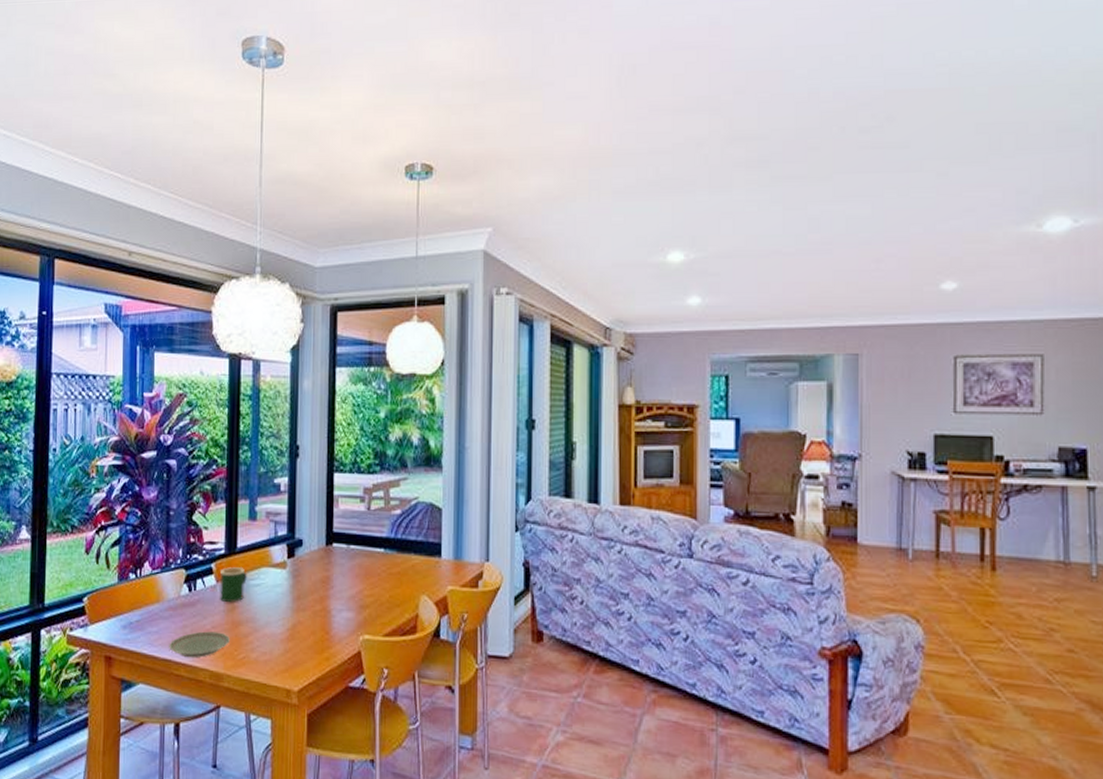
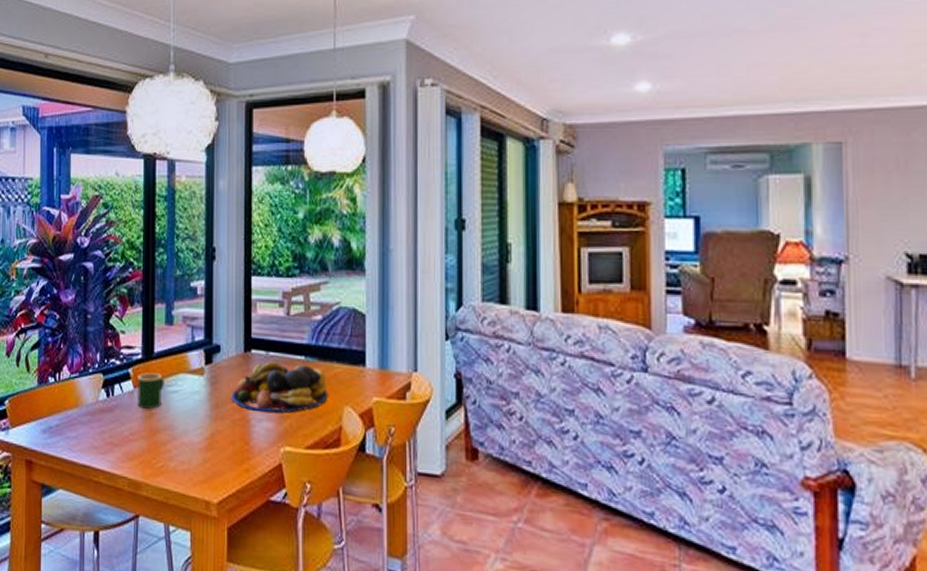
plate: present [169,631,230,658] -> none [88,437,148,465]
fruit bowl: none [313,554,406,604] -> present [231,361,328,414]

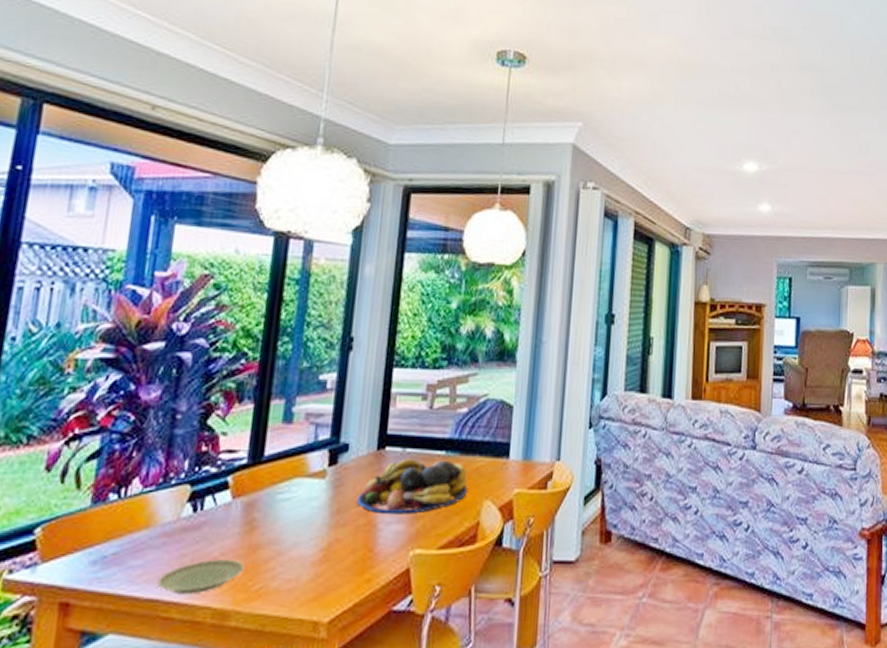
plate: none [88,437,148,465] -> present [157,559,244,595]
mug: present [138,372,164,409] -> none [235,480,274,522]

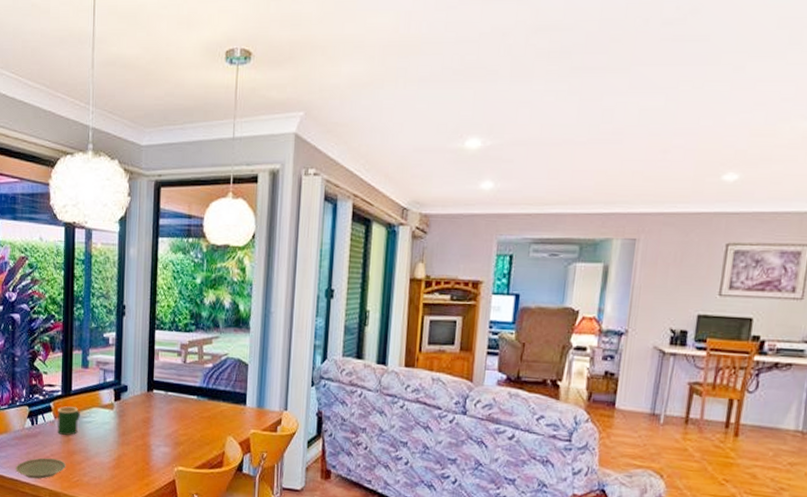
mug: none [235,480,274,522] -> present [57,406,80,435]
fruit bowl: present [357,458,468,515] -> none [136,400,215,441]

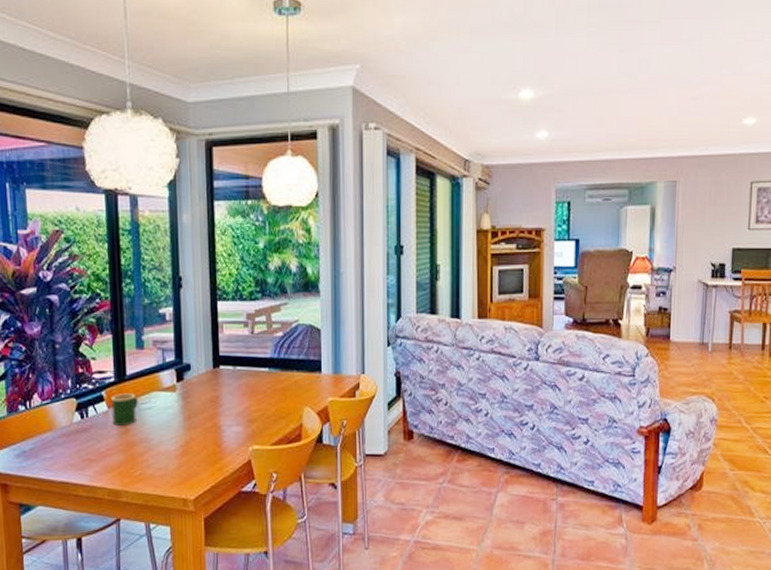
plate: present [16,457,66,479] -> none [65,453,125,479]

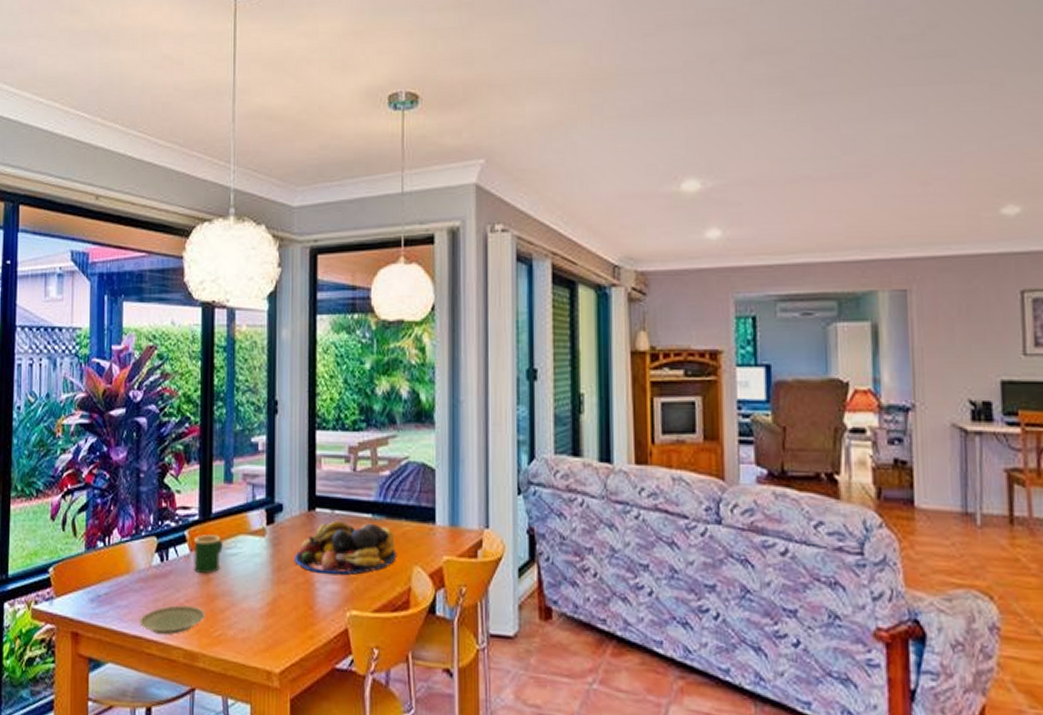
plate: none [65,453,125,479] -> present [140,605,205,635]
fruit bowl: none [203,374,290,419] -> present [295,520,397,576]

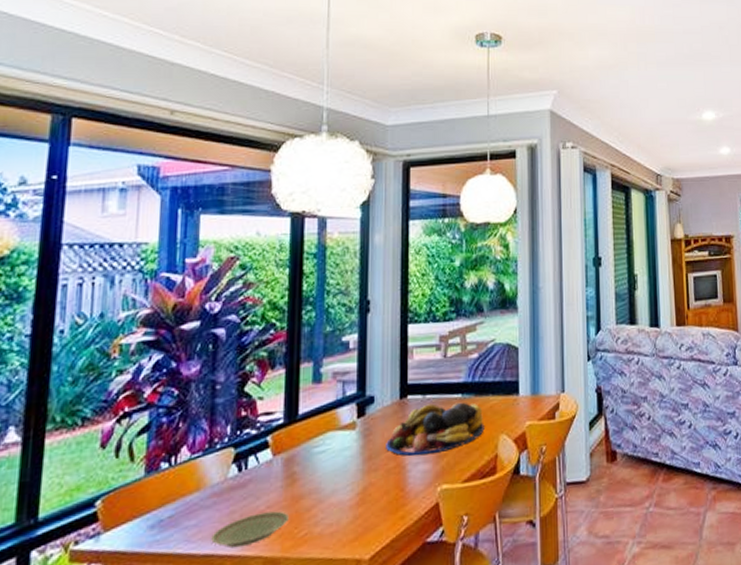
mug: present [194,535,223,573] -> none [277,436,310,477]

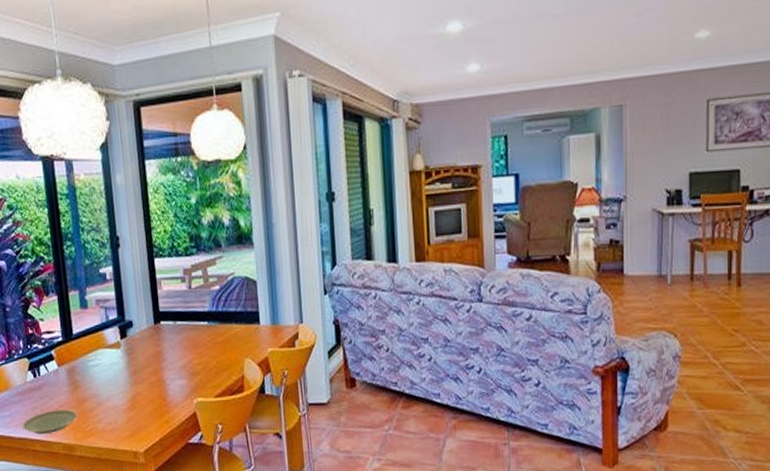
fruit bowl: present [386,402,484,456] -> none [147,328,231,373]

